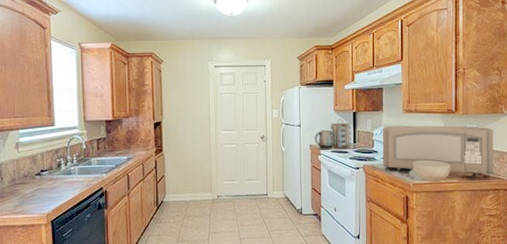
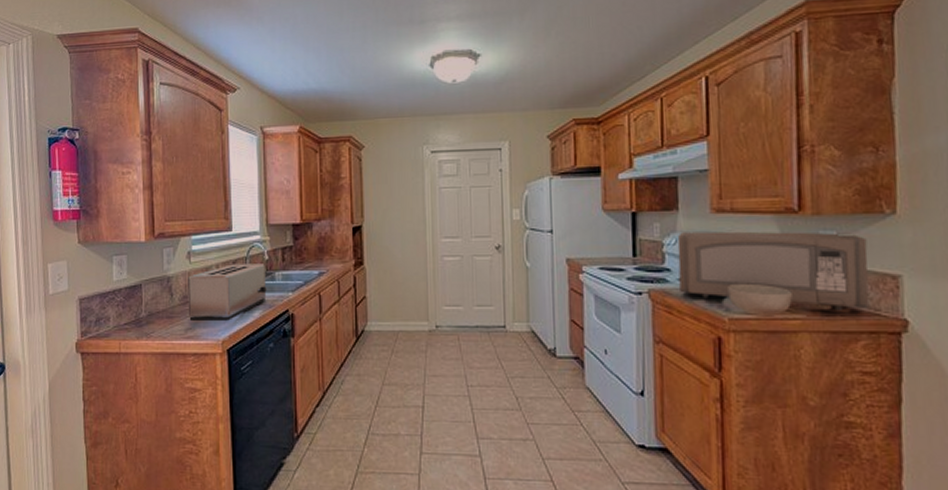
toaster: none [16,152,84,200] -> present [188,264,267,322]
kettle: present [315,129,333,150] -> none [573,237,602,266]
spice rack: present [330,119,352,150] -> none [596,222,630,266]

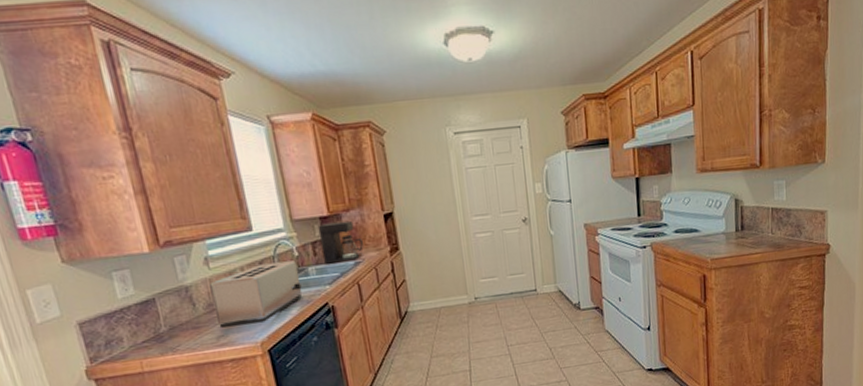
coffee maker: none [289,230,329,271] -> present [318,220,364,264]
microwave: present [677,231,869,312] -> none [671,180,806,245]
bowl: present [726,283,794,317] -> none [708,228,756,255]

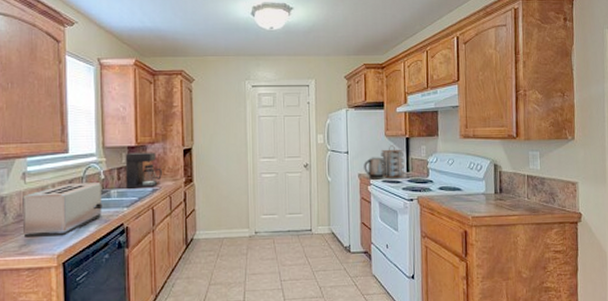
kettle: none [589,202,613,229] -> present [364,157,384,180]
spice rack: none [607,188,636,226] -> present [380,145,405,179]

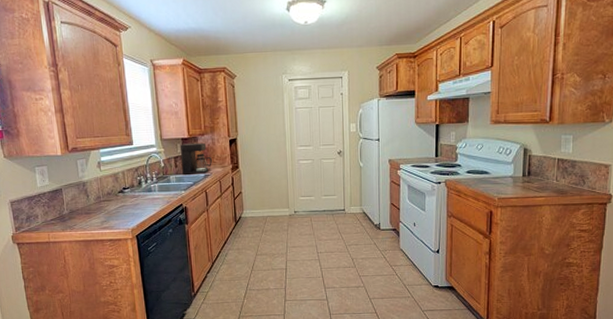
toaster: present [22,182,102,239] -> none [100,170,165,216]
kettle: present [364,157,384,180] -> none [394,143,414,165]
spice rack: present [380,145,405,179] -> none [410,132,433,164]

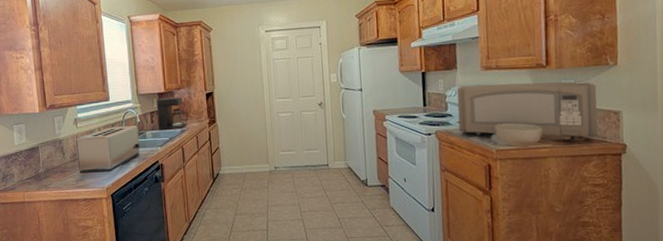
toaster: none [100,170,165,216] -> present [76,125,140,174]
microwave: none [466,136,592,191] -> present [456,81,598,141]
bowl: none [497,173,542,196] -> present [493,122,543,148]

